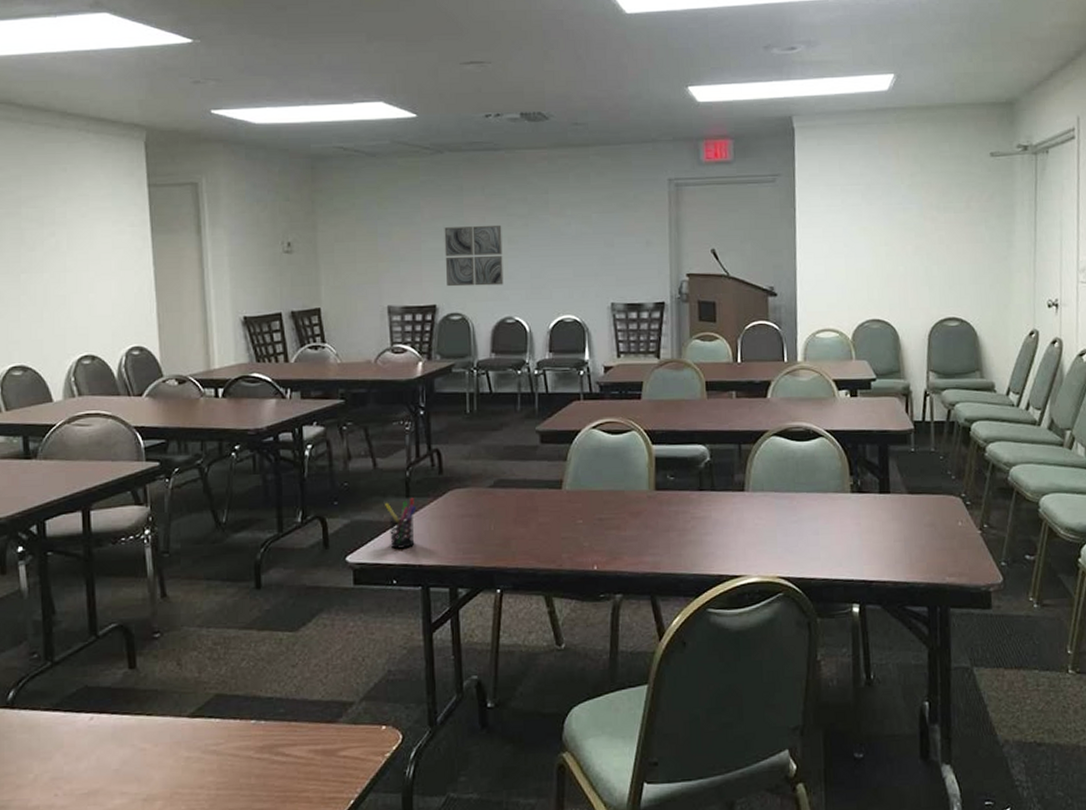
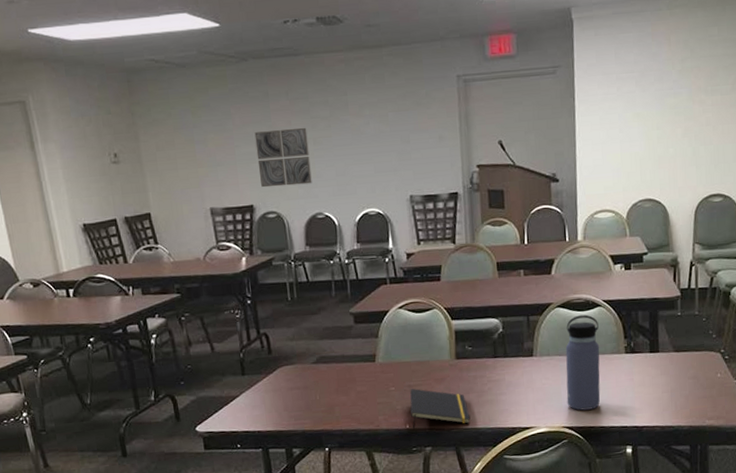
pen holder: present [385,498,416,549] -> none [224,375,253,419]
notepad: none [599,523,670,571] -> present [410,389,471,429]
water bottle: none [782,445,822,558] -> present [565,314,601,411]

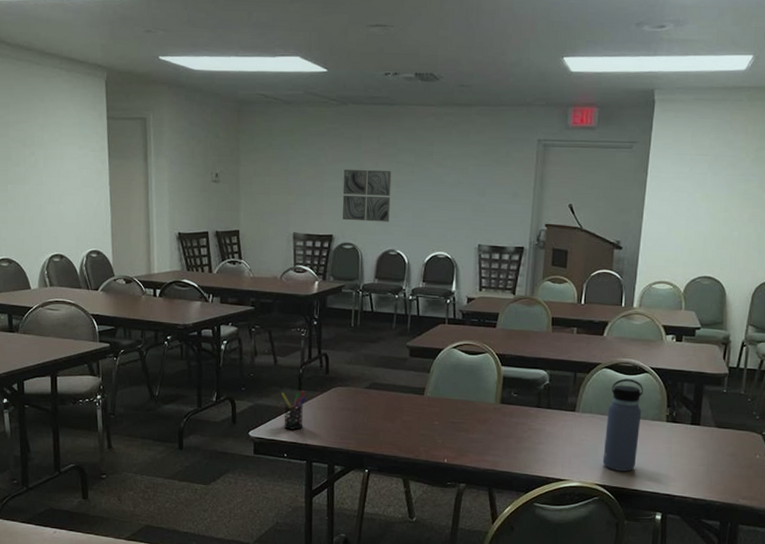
pen holder: none [224,375,253,419] -> present [281,391,306,430]
notepad: present [410,389,471,429] -> none [450,426,507,467]

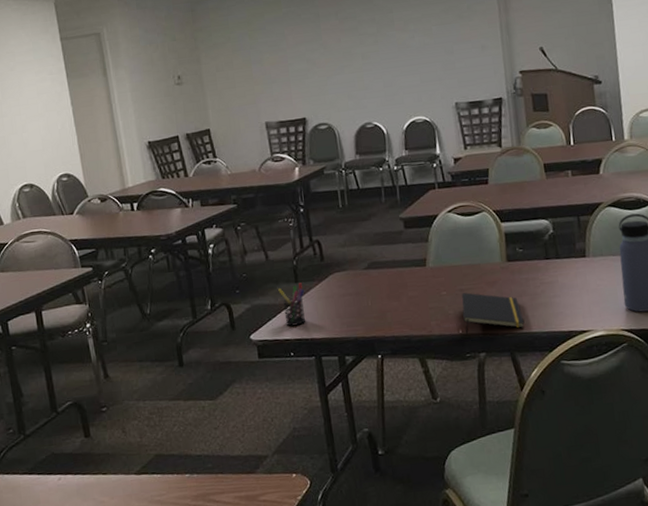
wall art: present [342,169,392,222] -> none [306,43,361,101]
notepad: none [450,426,507,467] -> present [461,293,525,334]

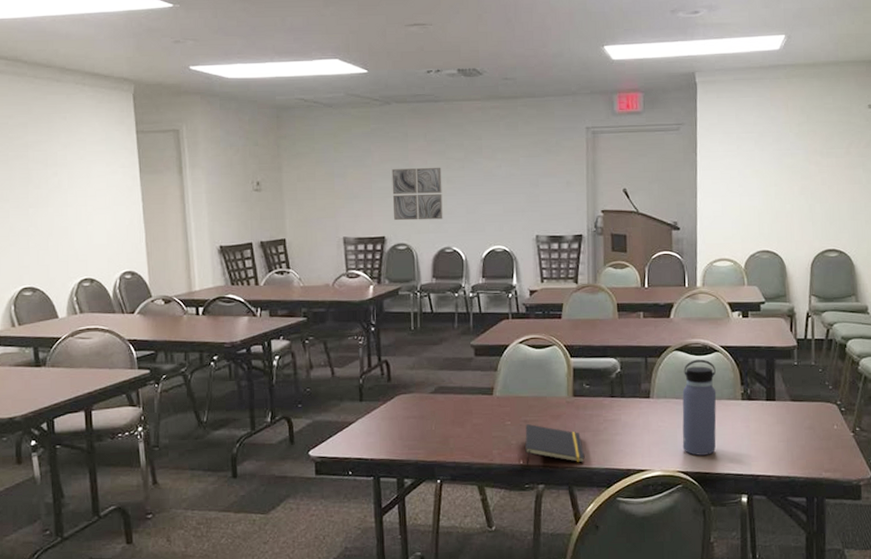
pen holder: present [278,282,306,326] -> none [342,402,368,445]
wall art: none [306,43,361,101] -> present [391,167,443,221]

